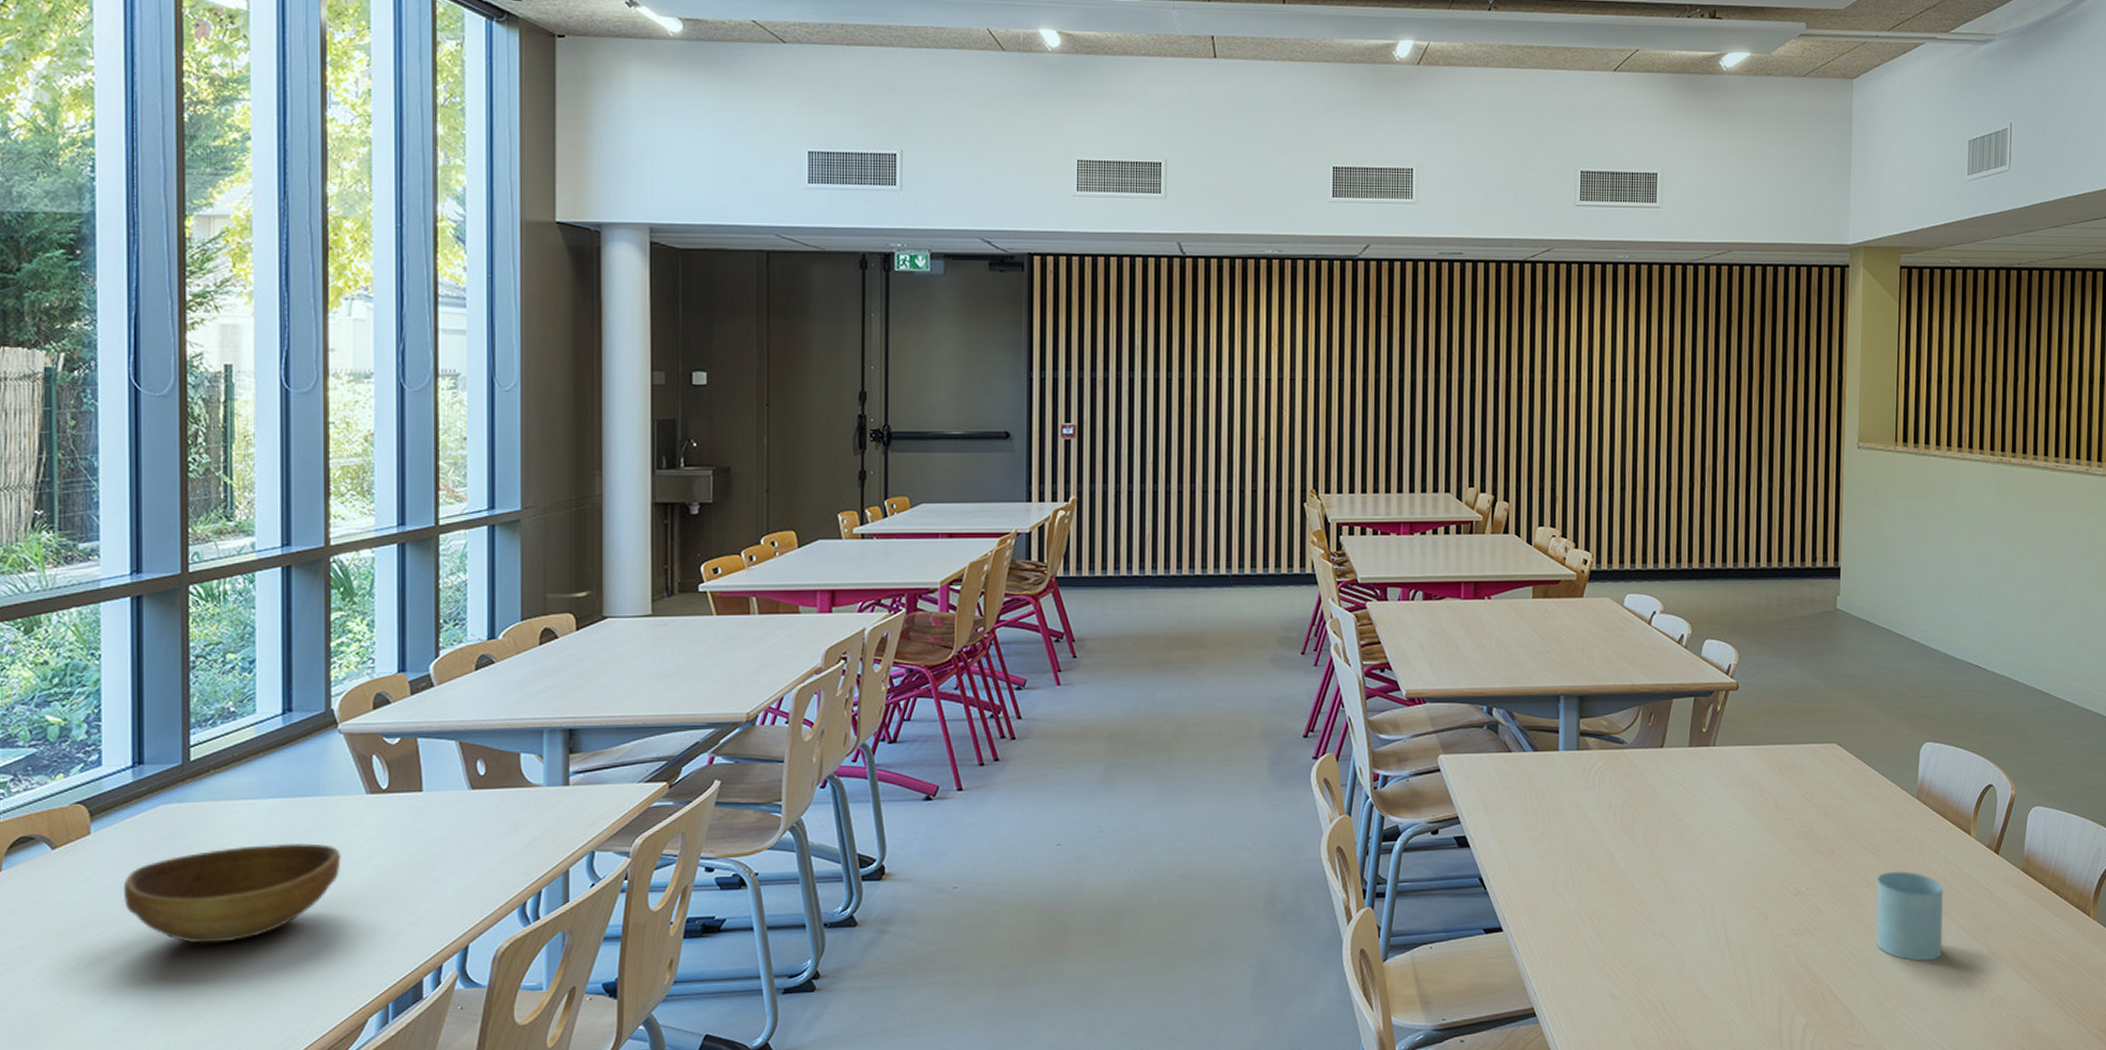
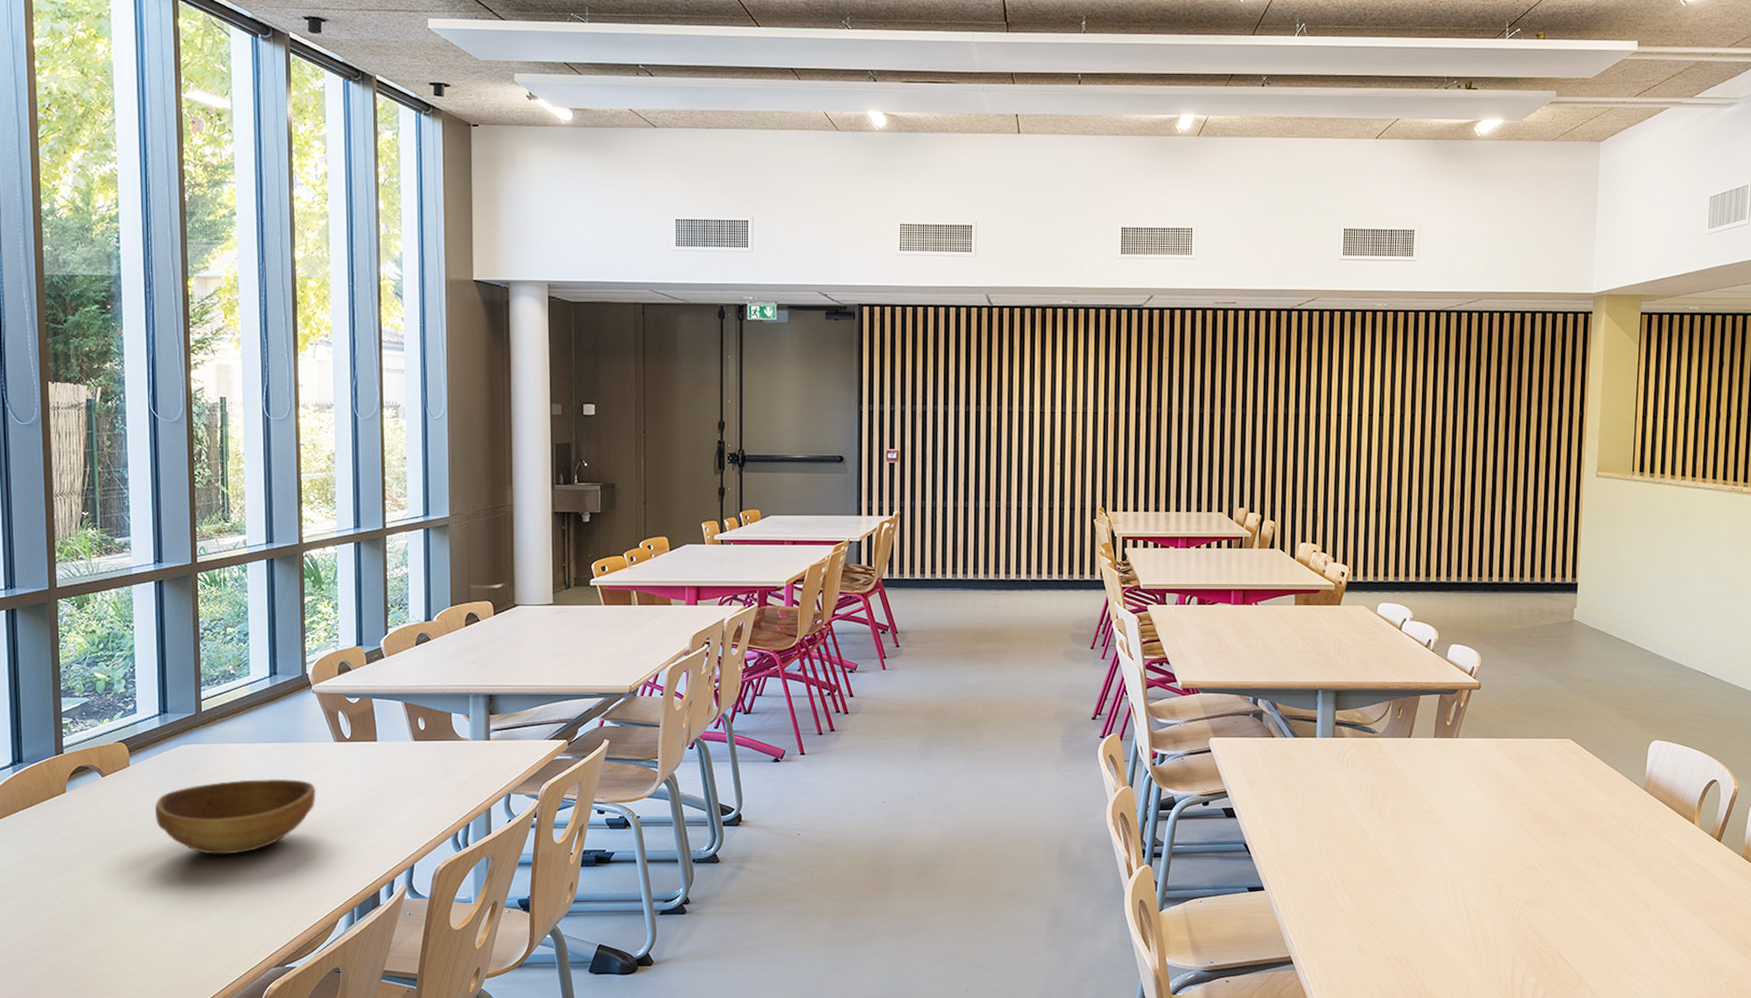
glass: present [1876,871,1944,962] -> none [1603,853,1668,933]

